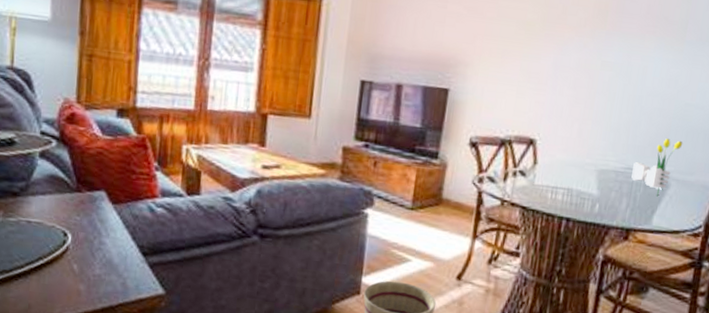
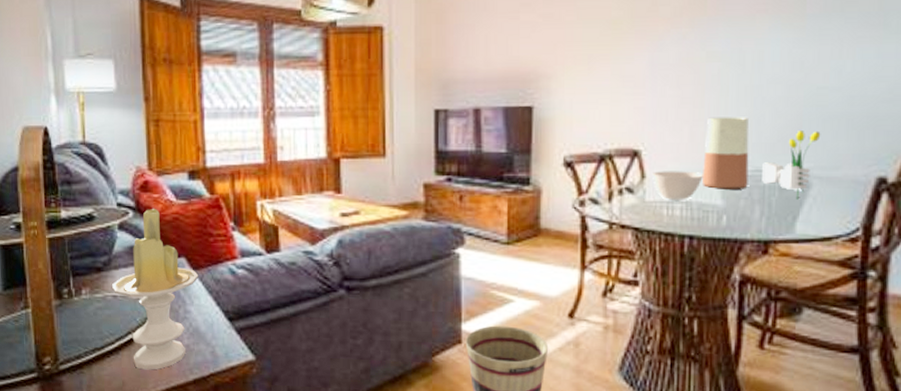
candle: none [27,140,117,296] -> present [112,208,199,370]
bowl: none [542,159,585,187] -> present [651,171,703,200]
vase: none [583,118,628,183] -> present [701,117,750,189]

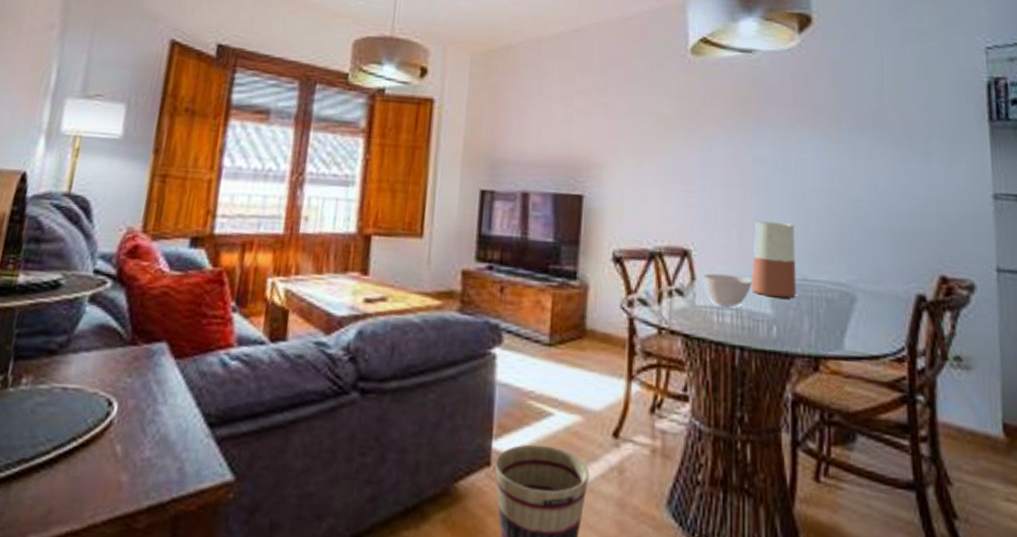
candle: present [112,208,199,370] -> none [64,278,181,492]
flower arrangement: present [762,131,821,200] -> none [809,241,862,313]

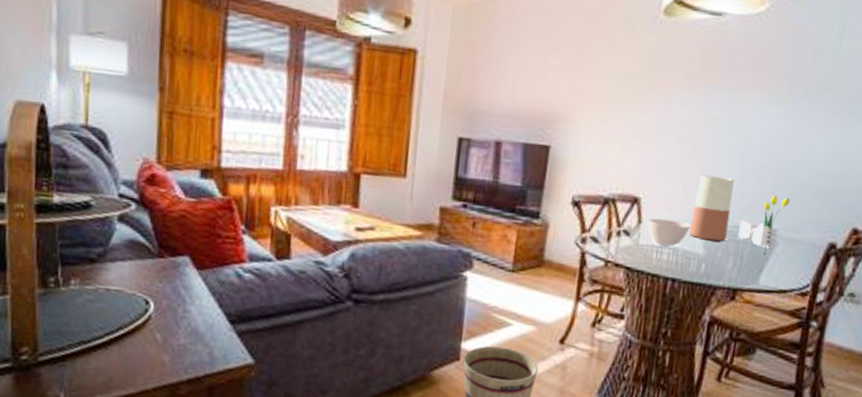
flower arrangement: none [809,241,862,313] -> present [738,195,791,256]

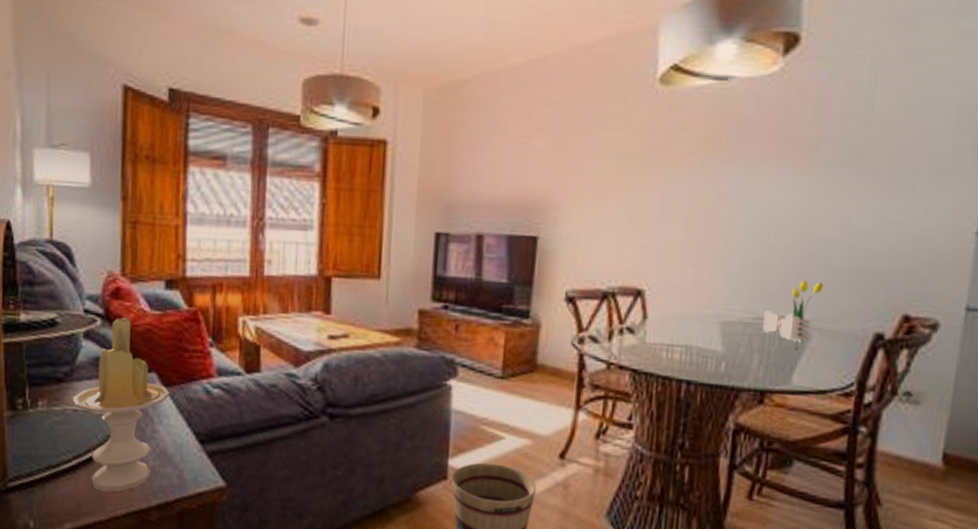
candle: none [106,203,203,367] -> present [73,317,170,492]
bowl: present [647,218,691,247] -> none [653,312,705,344]
vase: present [688,175,734,242] -> none [703,260,755,337]

